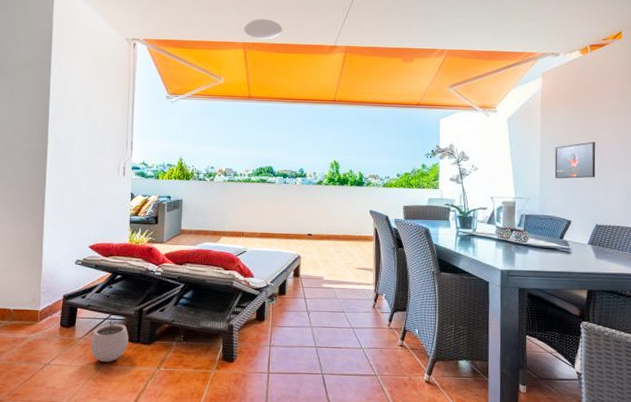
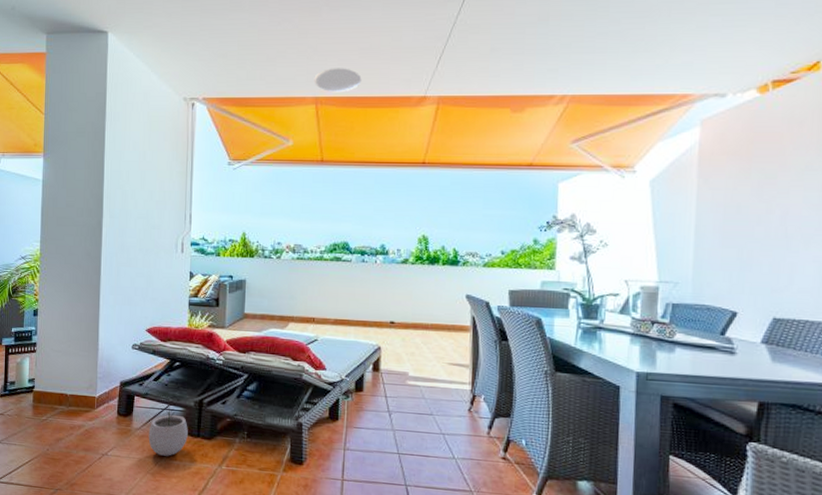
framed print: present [554,141,596,179] -> none [715,209,777,258]

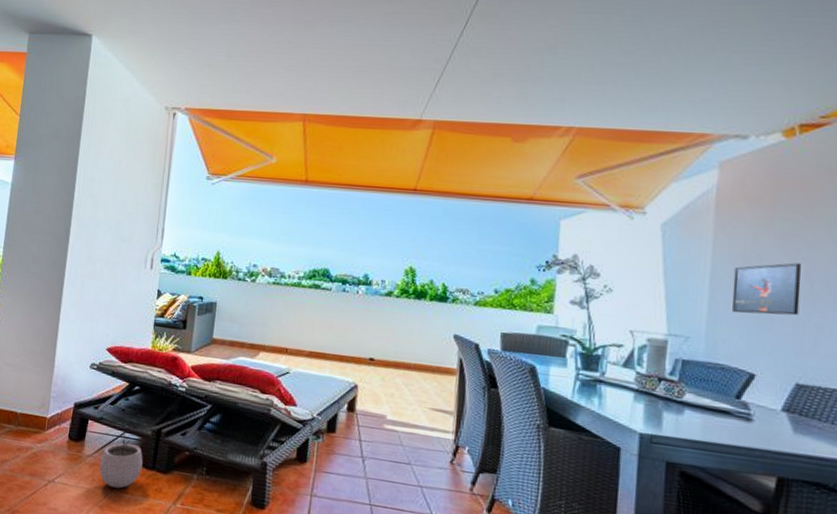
ceiling light: present [314,68,362,93] -> none [303,85,354,111]
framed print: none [715,209,777,258] -> present [731,263,802,316]

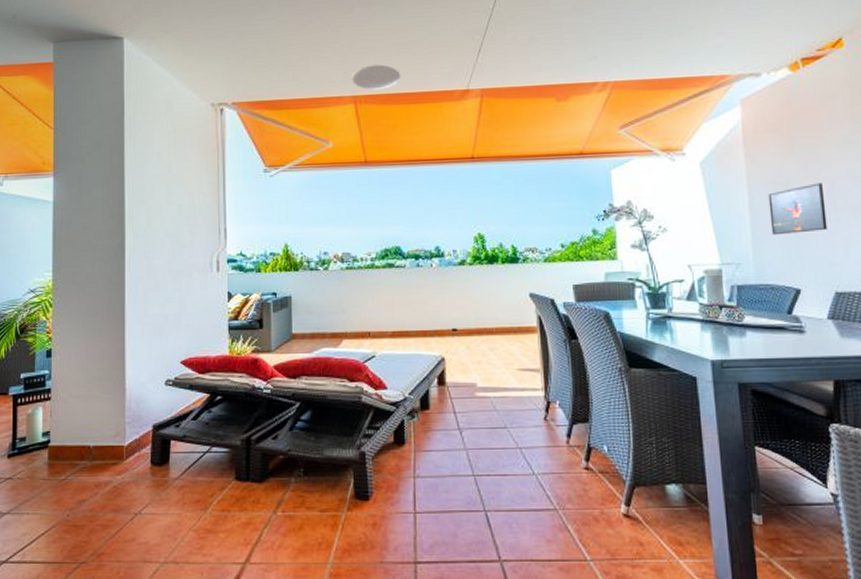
plant pot: present [99,435,143,489] -> none [189,450,235,507]
ceiling light: none [303,85,354,111] -> present [351,64,401,90]

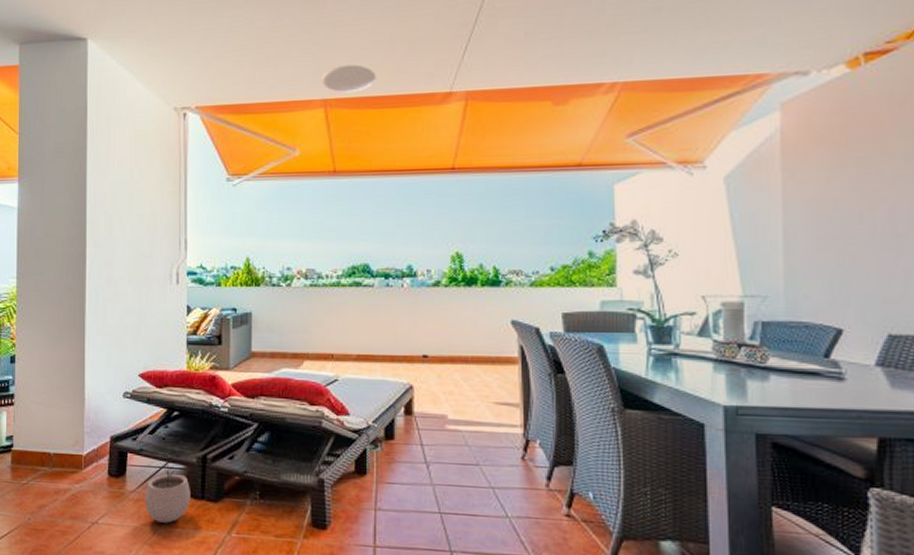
plant pot: none [189,450,235,507] -> present [144,466,190,523]
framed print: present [768,183,828,236] -> none [808,204,884,265]

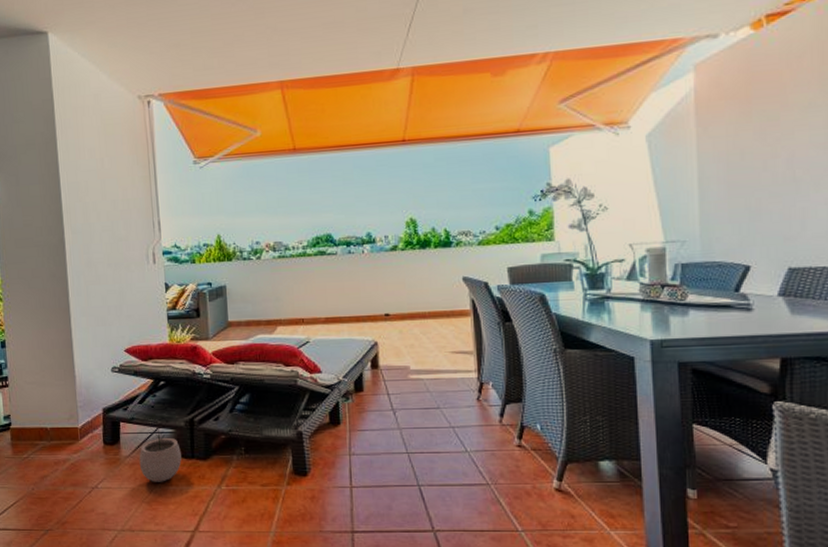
ceiling light: present [321,64,376,93] -> none [276,46,328,74]

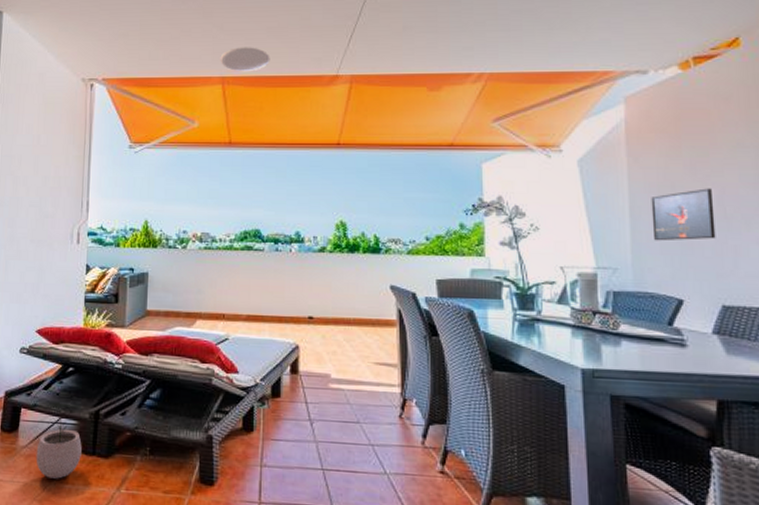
ceiling light: none [276,46,328,74] -> present [220,47,270,72]
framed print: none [720,152,784,211] -> present [651,188,716,241]

